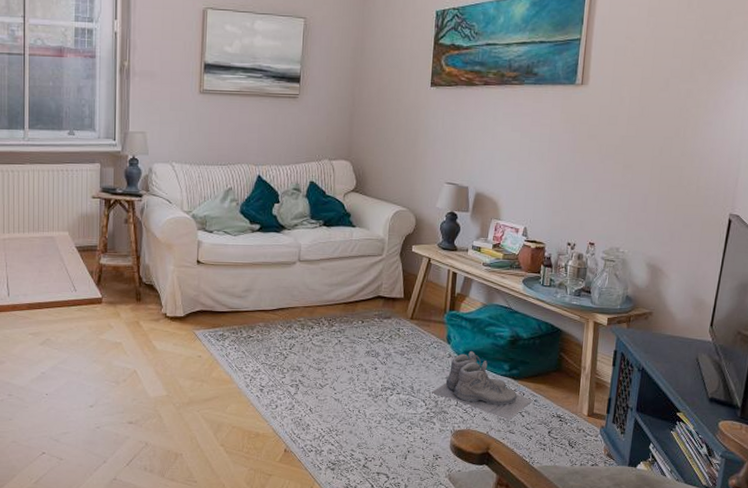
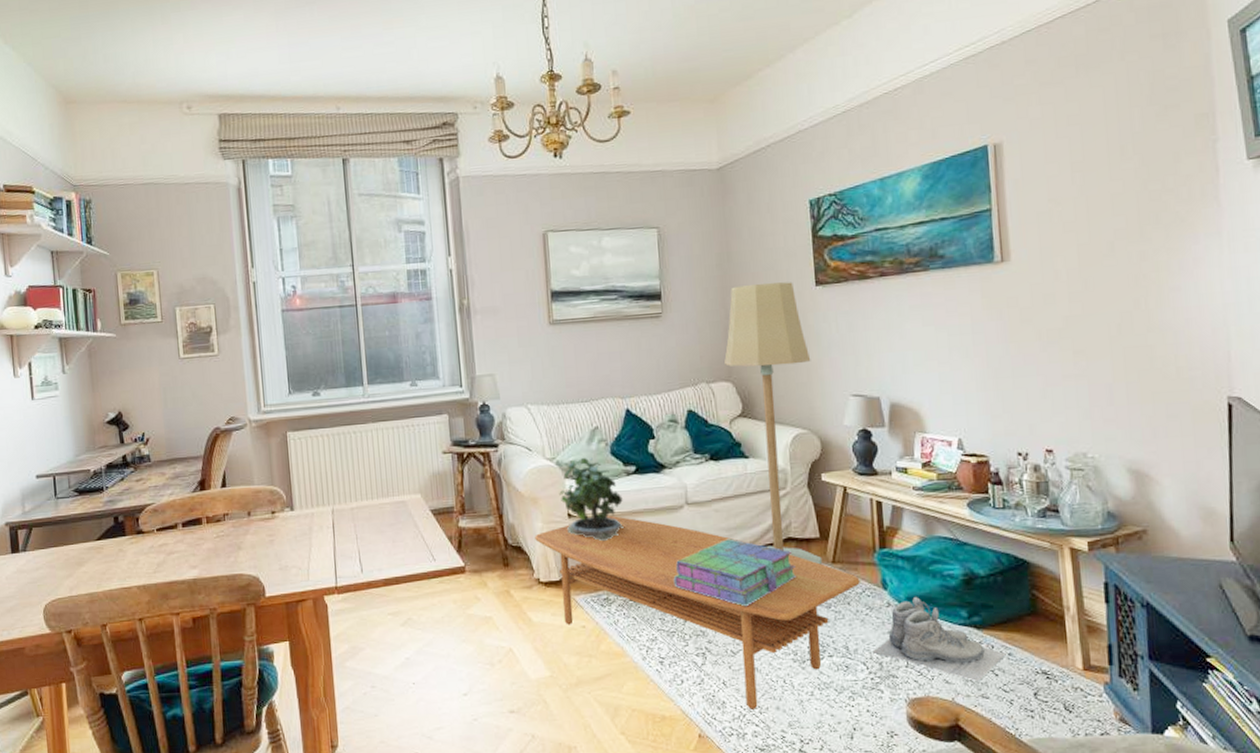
coffee table: none [166,264,430,432] -> present [535,515,860,710]
potted plant: none [191,213,246,287] -> present [559,457,625,542]
stack of books: none [280,293,382,350] -> present [673,539,797,607]
floor lamp: none [346,79,418,320] -> present [724,282,823,565]

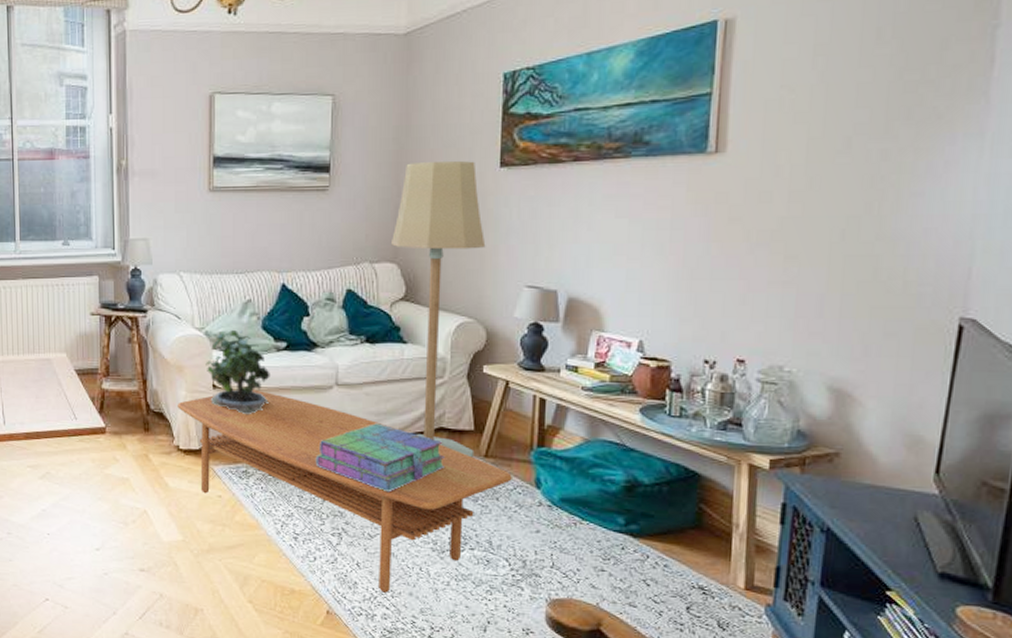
boots: present [873,596,1006,682] -> none [517,498,662,590]

